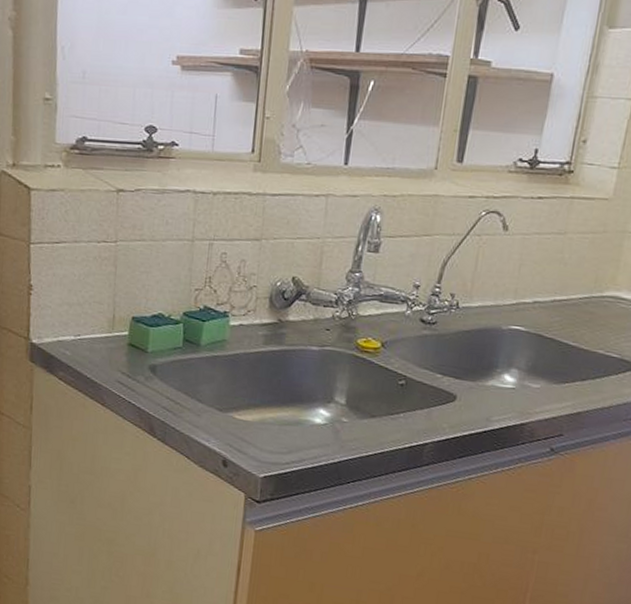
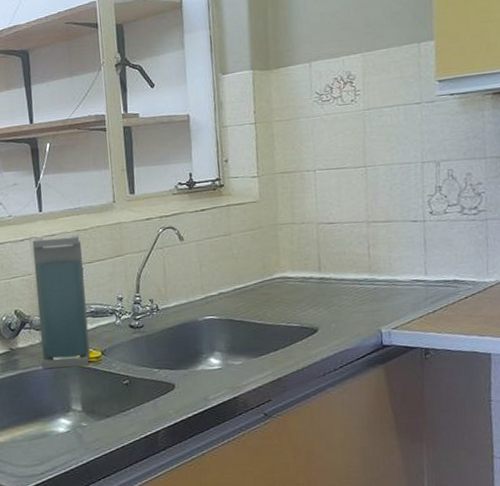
soap dispenser: none [310,195,387,356] -> present [32,235,91,368]

